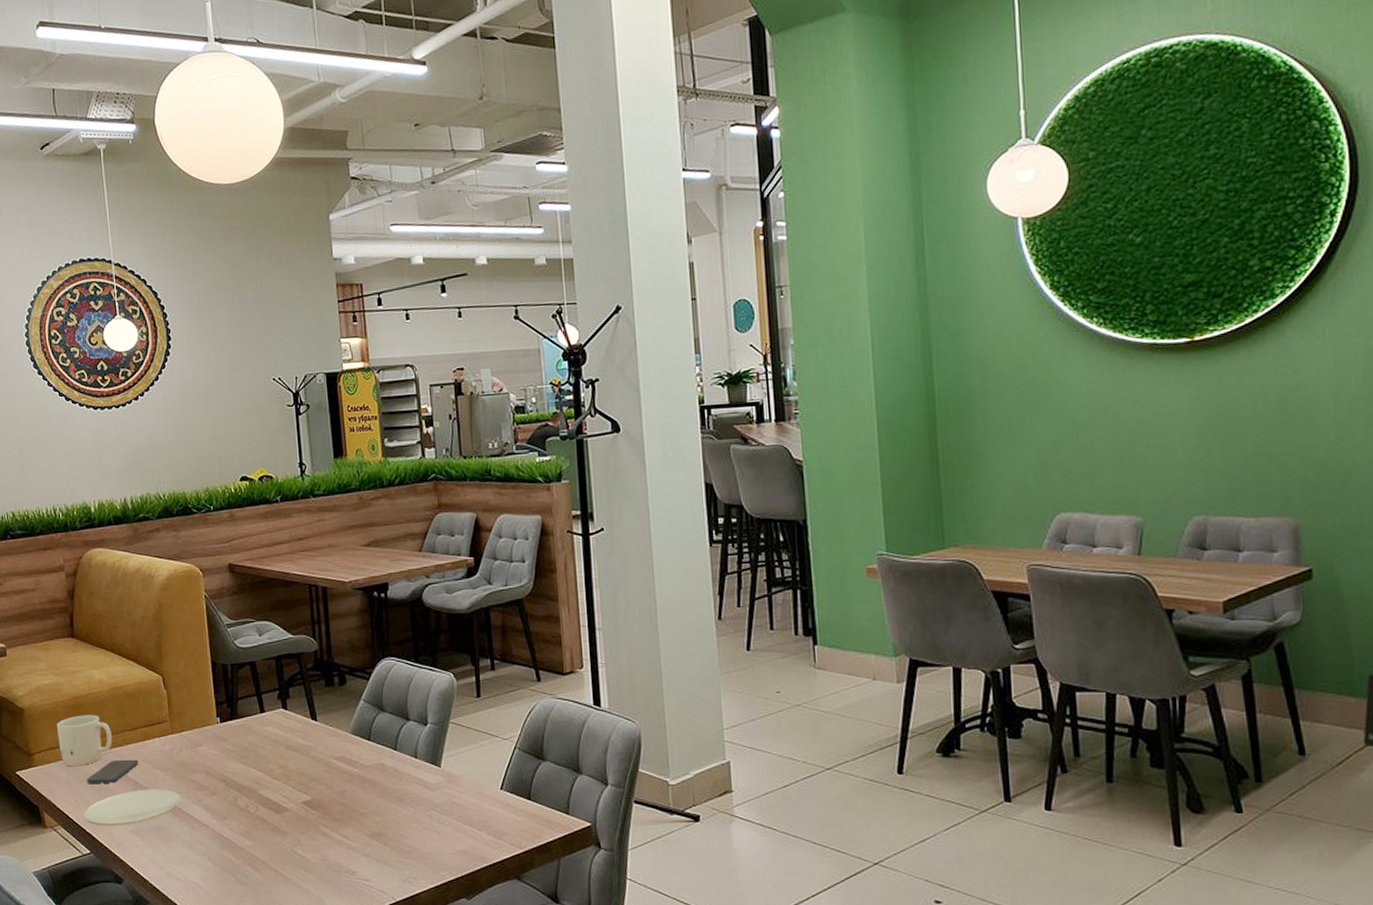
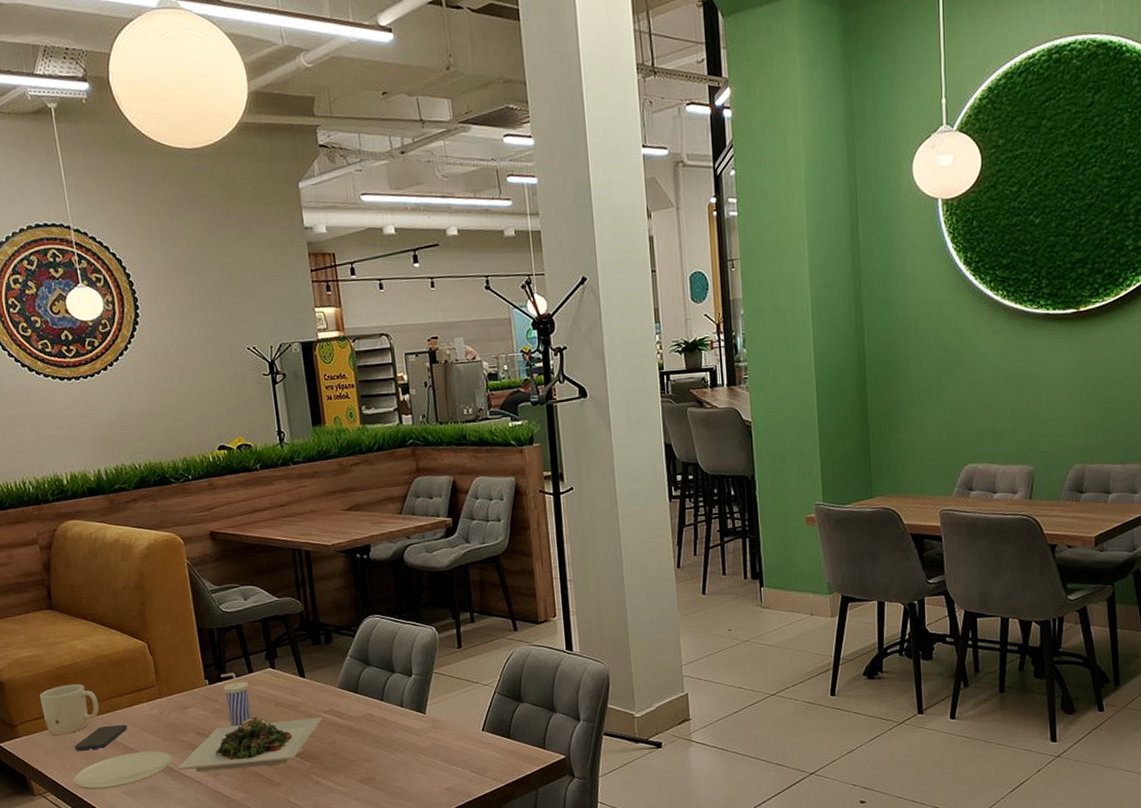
salad: none [185,759,334,814] -> present [177,716,323,772]
beverage cup: none [232,711,261,769] -> present [220,672,252,727]

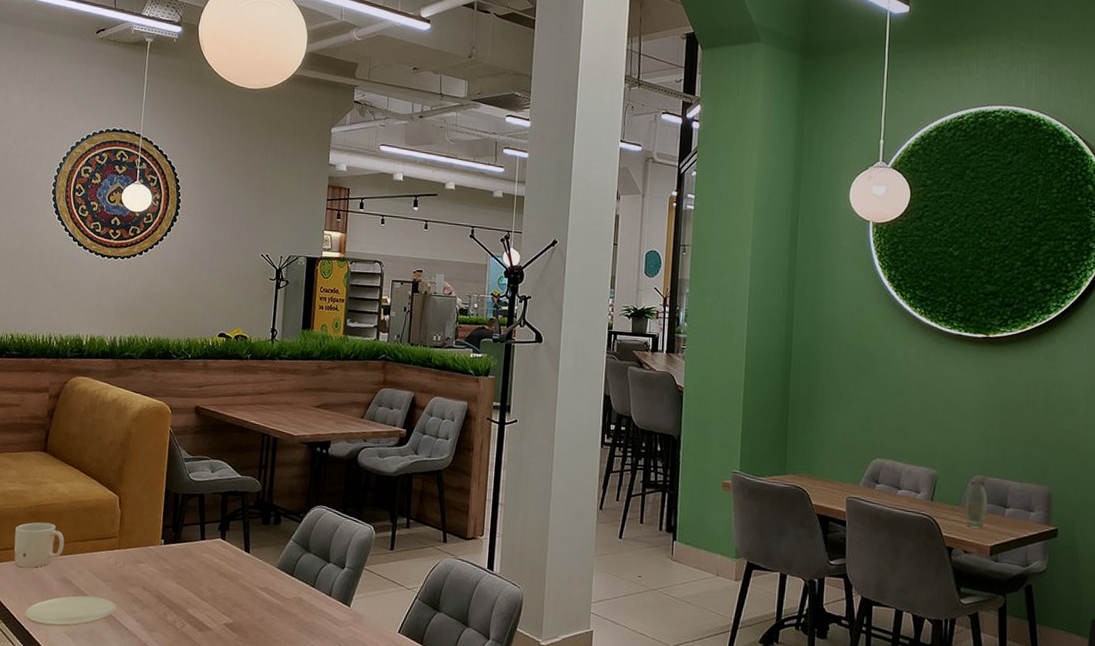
smartphone: present [74,724,128,750] -> none [33,566,84,587]
salad: present [177,716,323,772] -> none [118,581,257,632]
beverage cup: present [220,672,252,727] -> none [174,536,199,589]
vase: none [1065,471,1090,521] -> present [964,481,988,530]

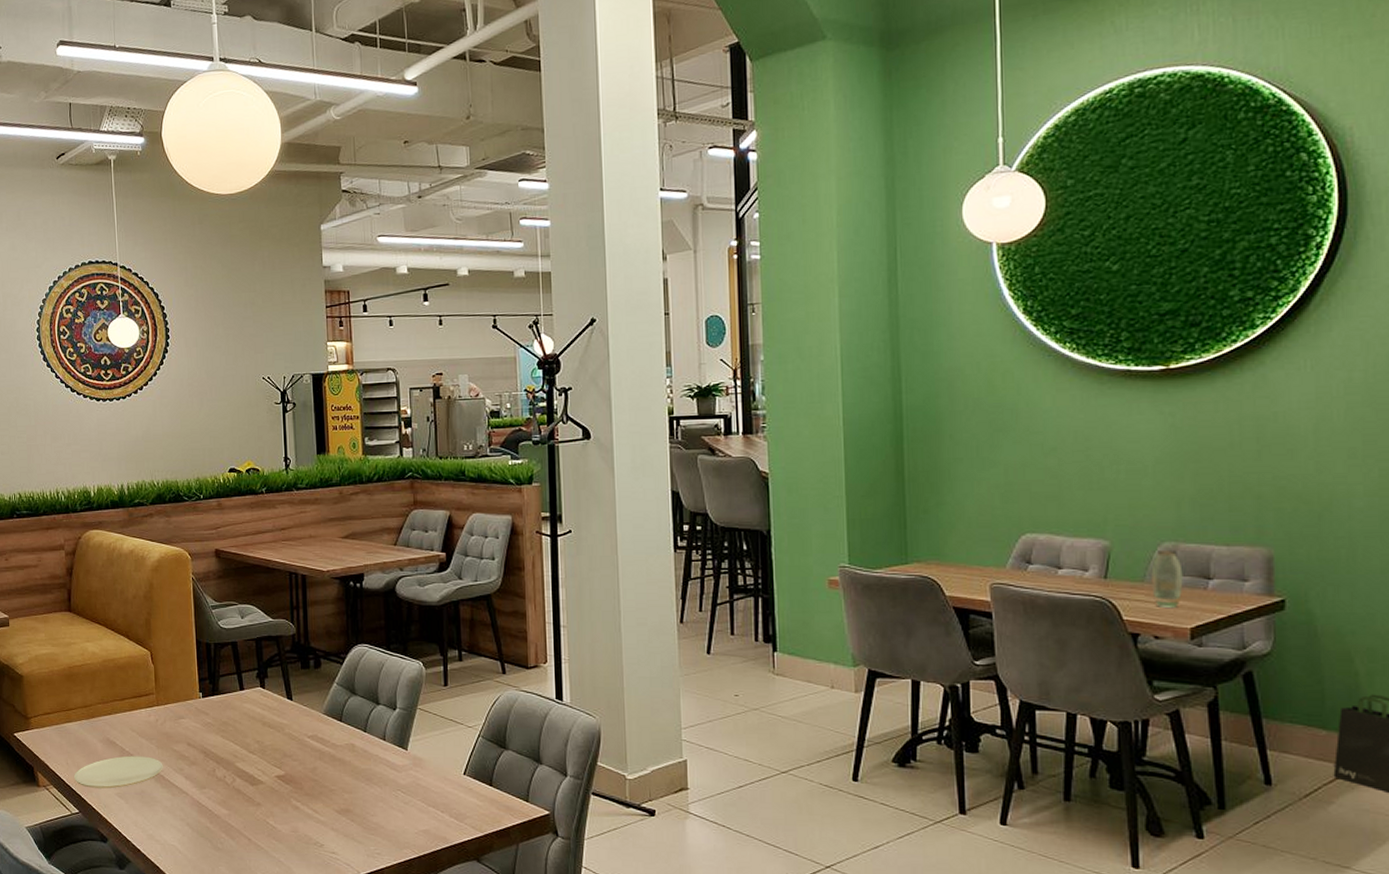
mug: present [13,522,65,568] -> none [53,684,102,732]

